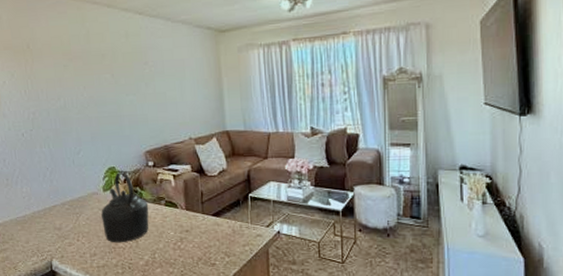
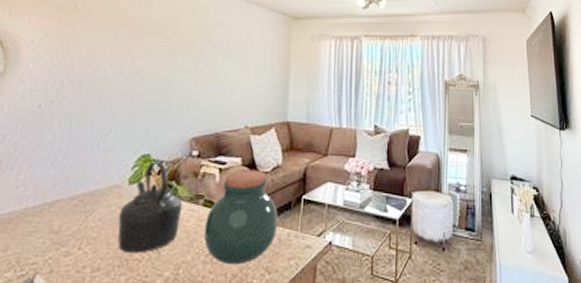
jar: none [169,174,230,250] -> present [204,170,278,265]

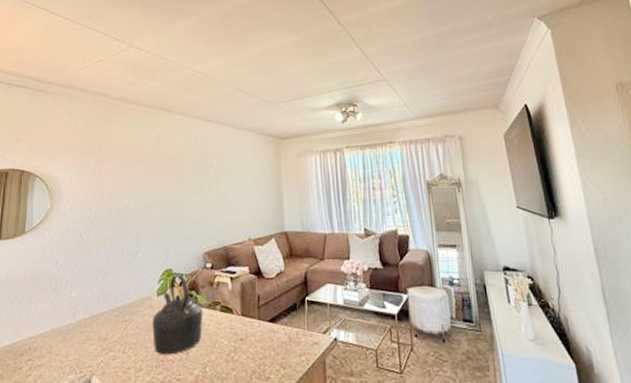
jar: present [204,170,278,265] -> none [224,277,286,362]

